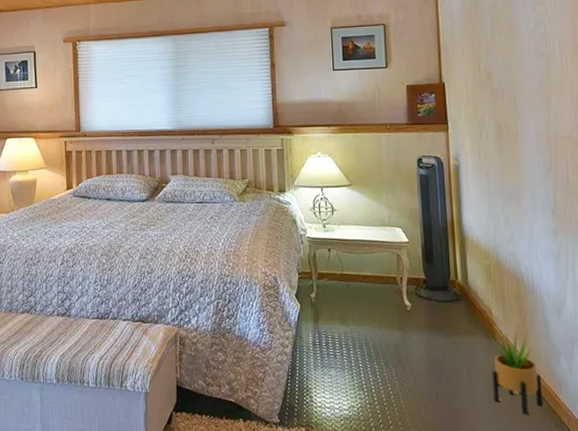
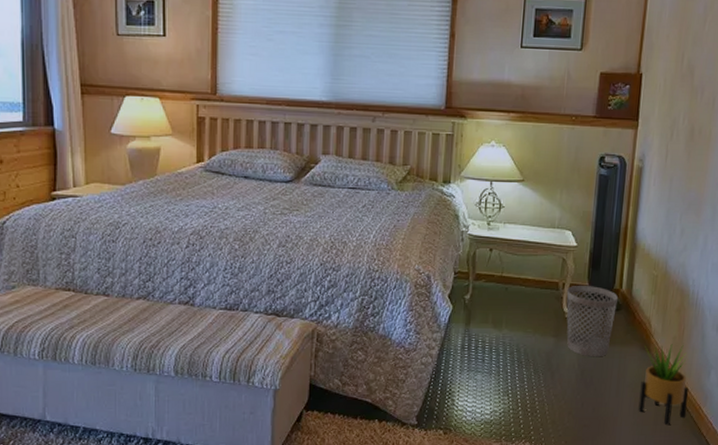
wastebasket: none [405,278,456,349] -> present [566,285,618,357]

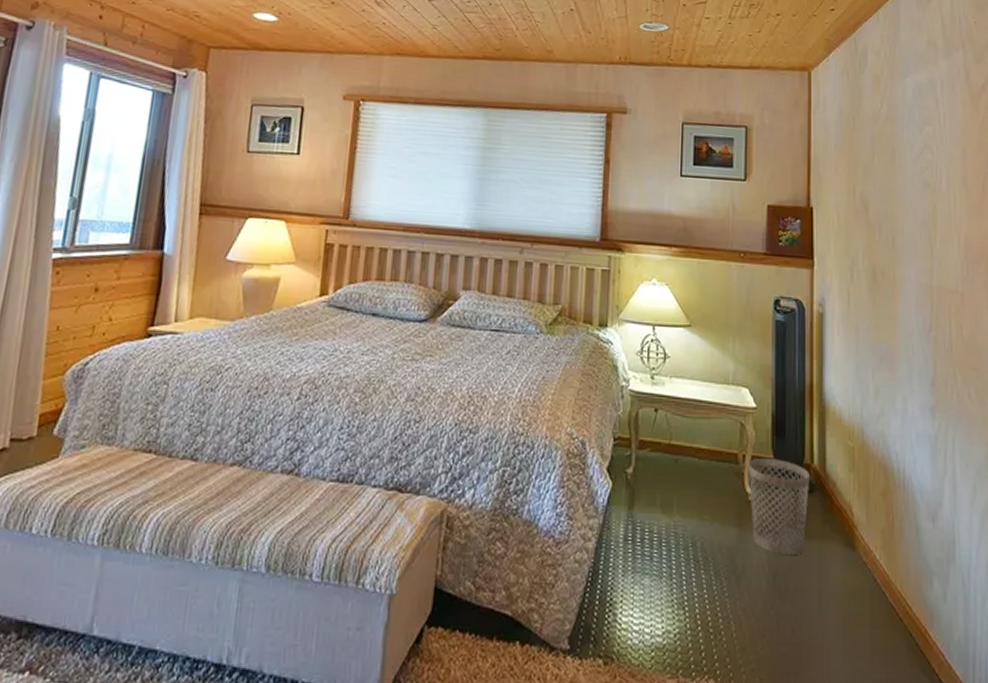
potted plant: present [638,344,688,426] -> none [848,539,909,657]

